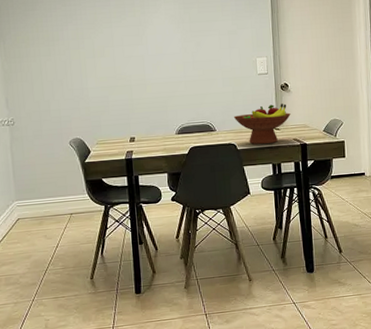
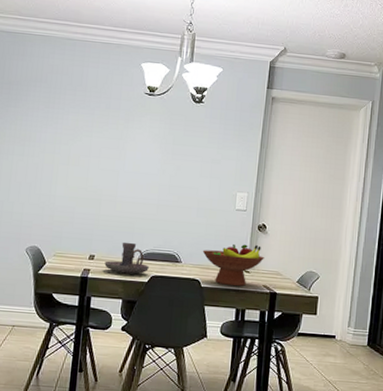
candle holder: none [145,120,187,150] -> present [104,242,149,274]

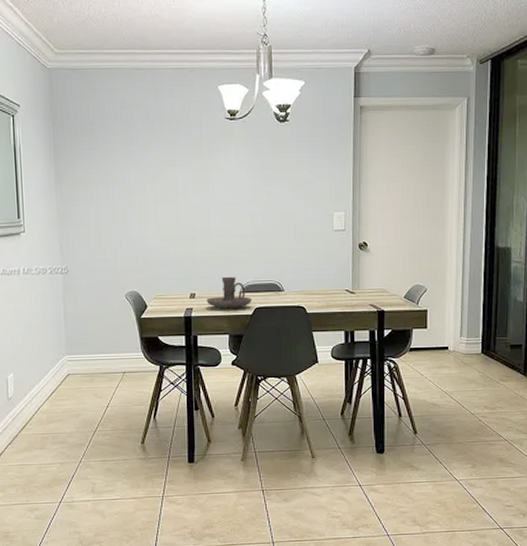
fruit bowl: present [202,243,264,287] -> none [304,265,368,309]

